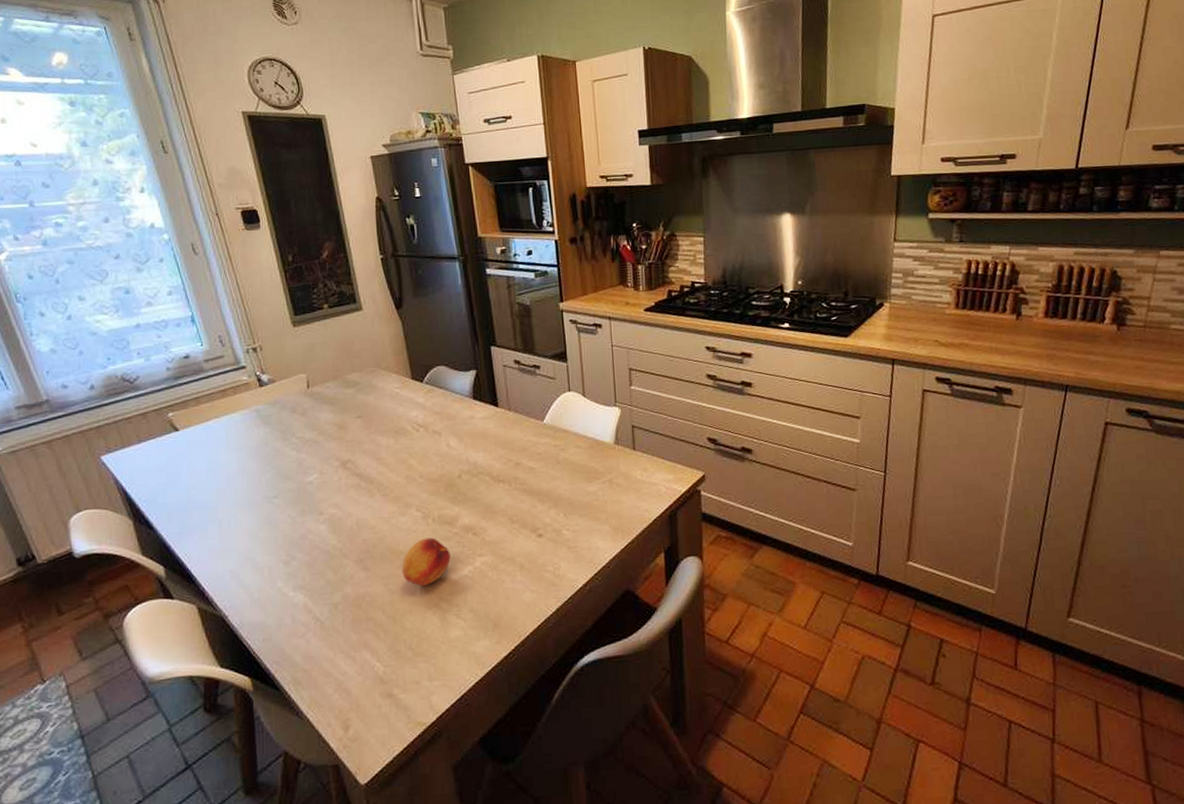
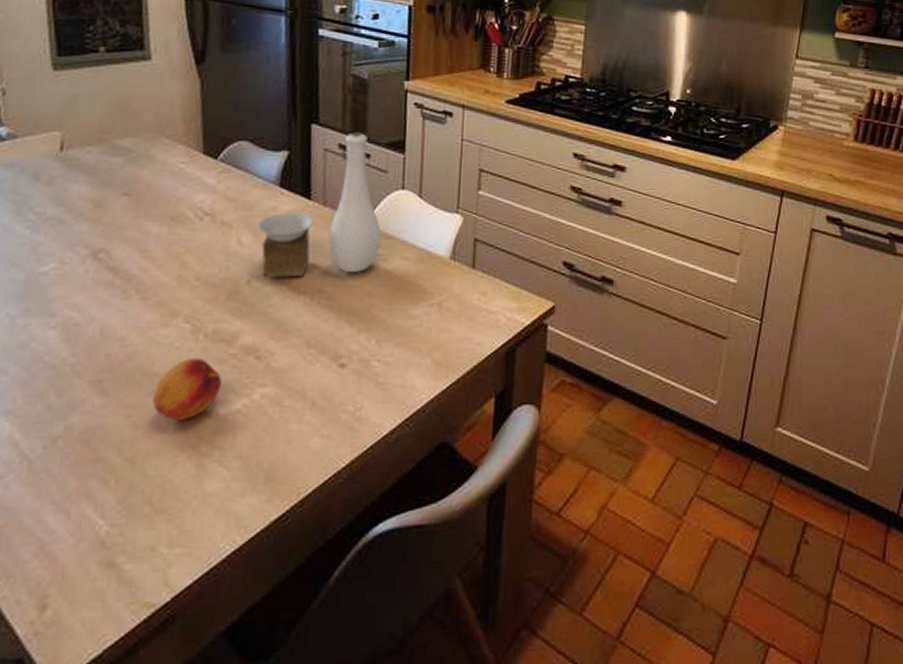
vase: none [460,349,557,471] -> present [257,132,381,278]

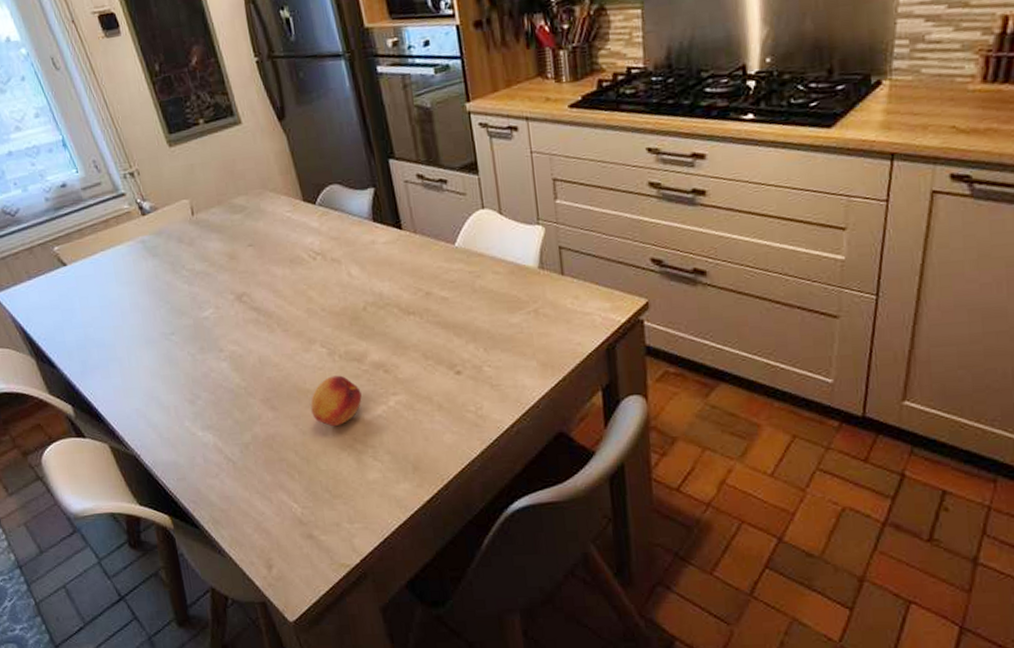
vase: present [257,132,381,278] -> none [361,160,472,303]

